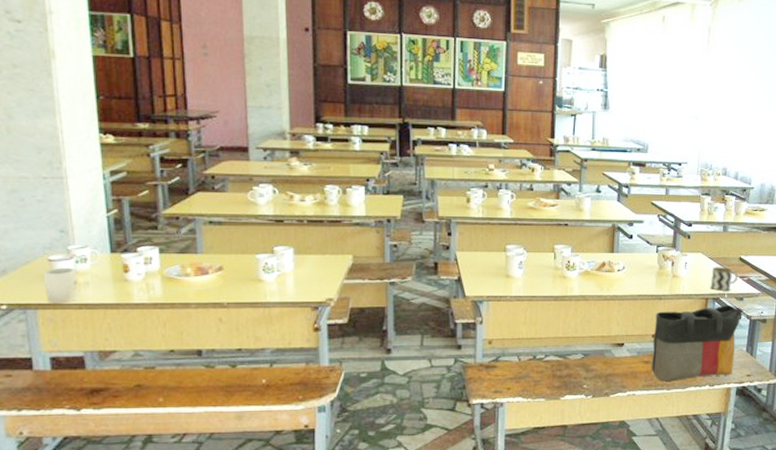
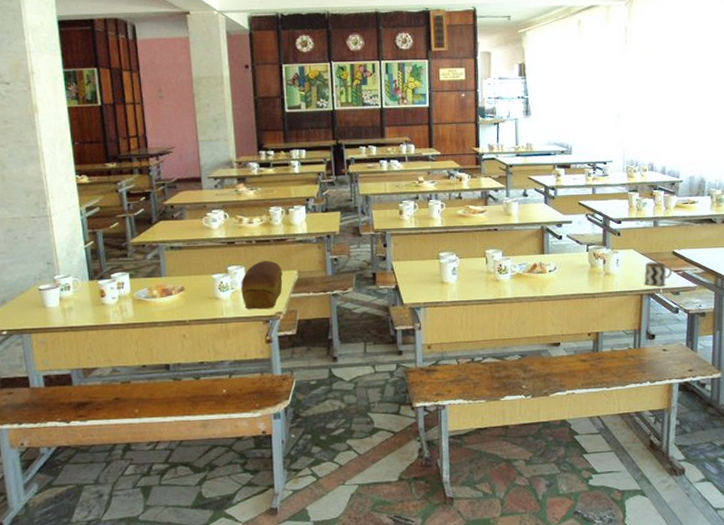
mug: present [43,267,80,304] -> none [35,295,65,328]
bread: none [288,243,336,295] -> present [241,260,283,310]
tote bag: present [651,304,743,382] -> none [589,299,681,379]

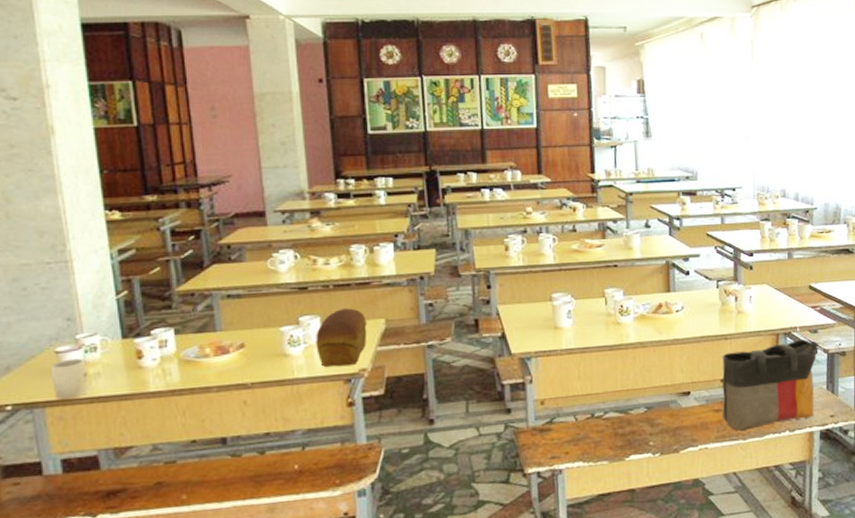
mug: none [35,295,65,328] -> present [50,358,90,400]
tote bag: none [589,299,681,379] -> present [722,339,819,431]
cup: present [644,261,672,287] -> none [779,297,809,325]

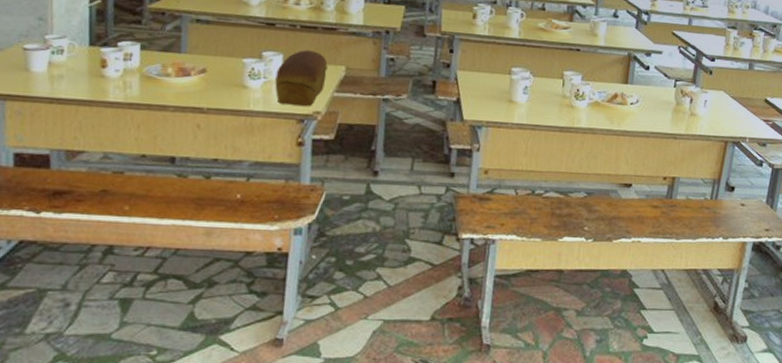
mug: present [50,358,90,400] -> none [15,57,52,97]
tote bag: present [722,339,819,431] -> none [660,150,766,230]

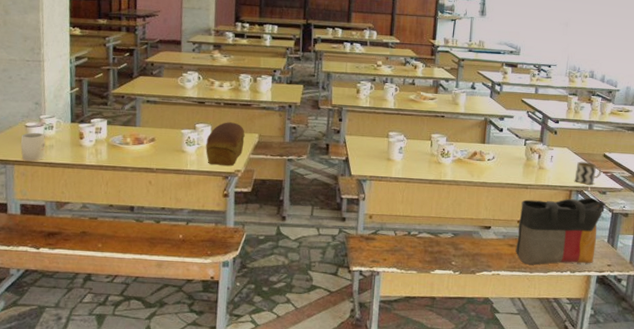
mug: none [15,57,52,97] -> present [20,132,46,162]
tote bag: none [660,150,766,230] -> present [515,197,606,265]
cup: none [731,107,761,136] -> present [574,161,601,185]

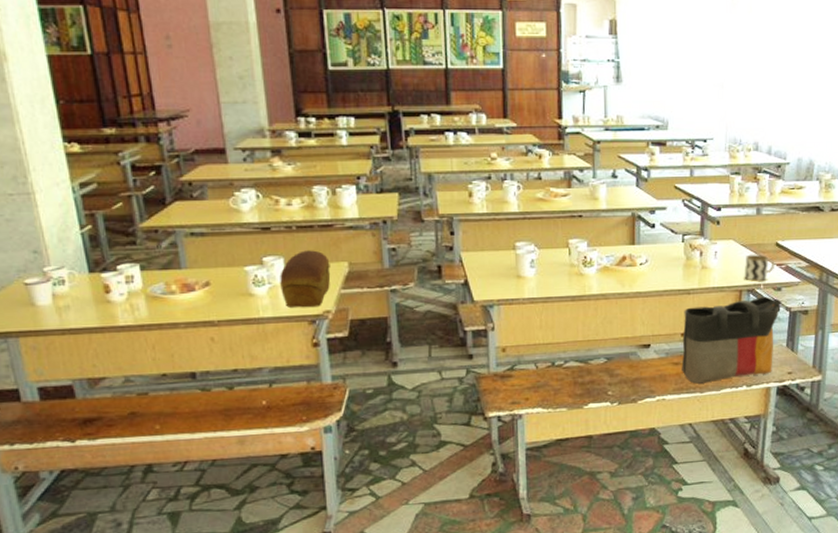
mug: present [20,132,46,162] -> none [20,290,61,331]

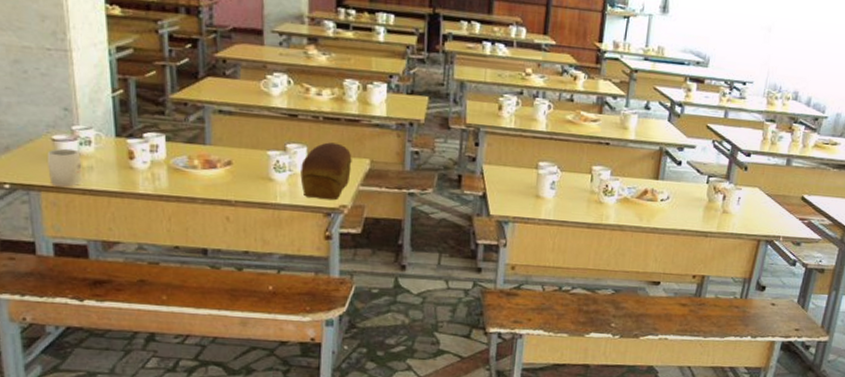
mug: none [20,290,61,331] -> present [46,148,83,188]
tote bag: present [681,296,782,384] -> none [688,249,799,329]
cup: present [744,254,774,282] -> none [764,204,797,234]

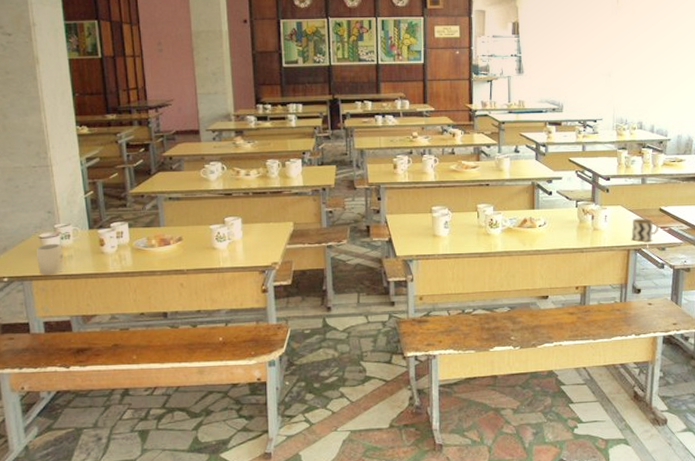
bread: present [300,142,352,201] -> none [238,212,279,260]
cup: none [764,204,797,234] -> present [631,218,658,243]

